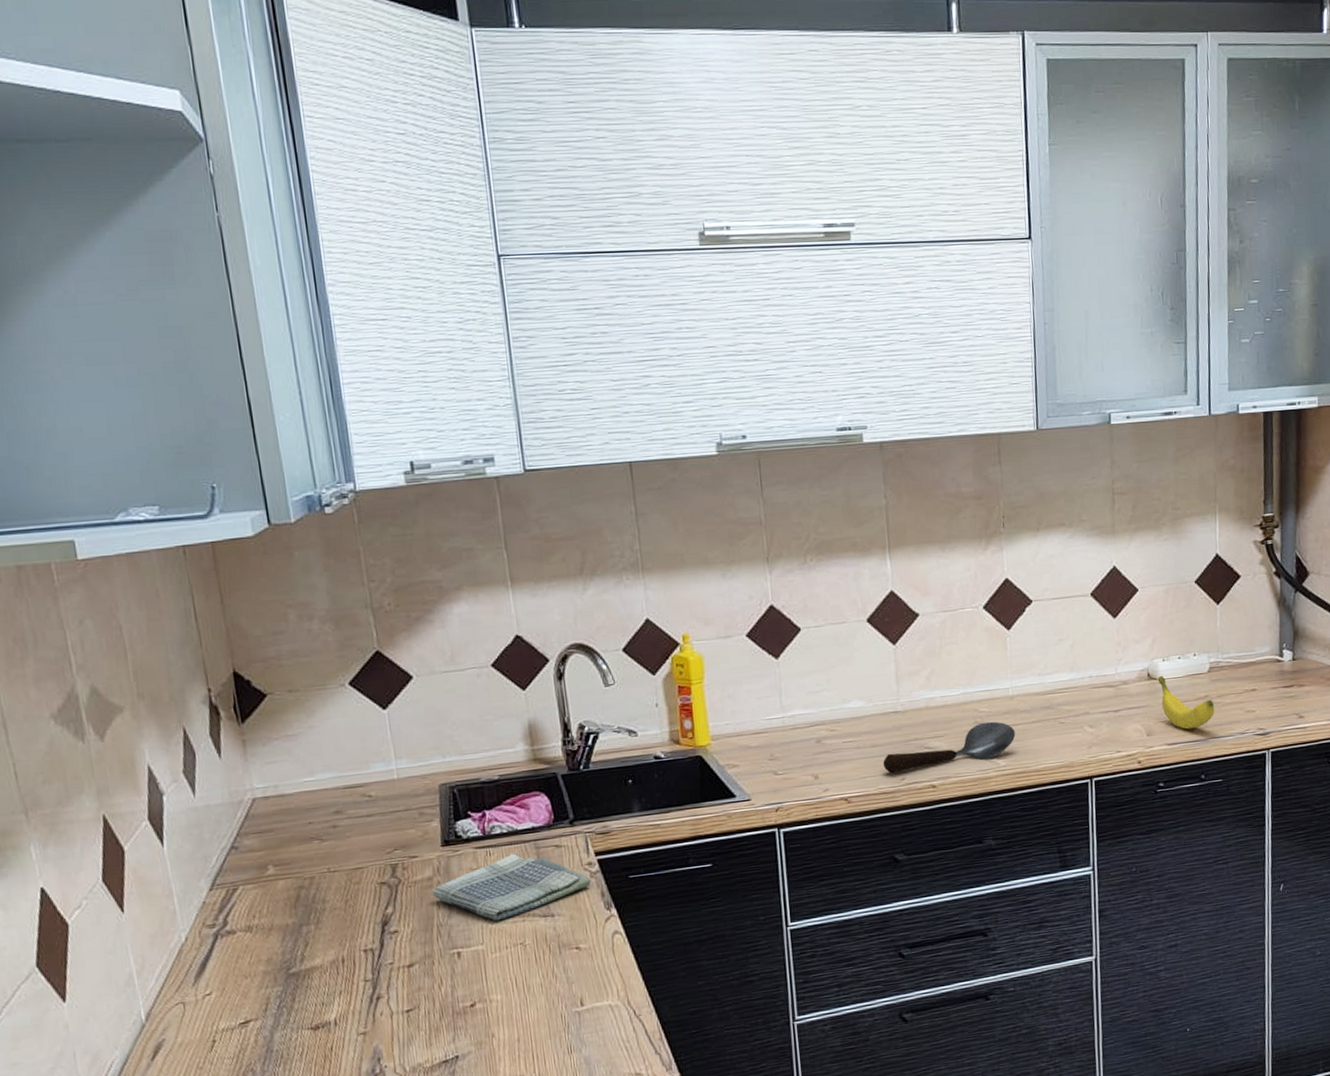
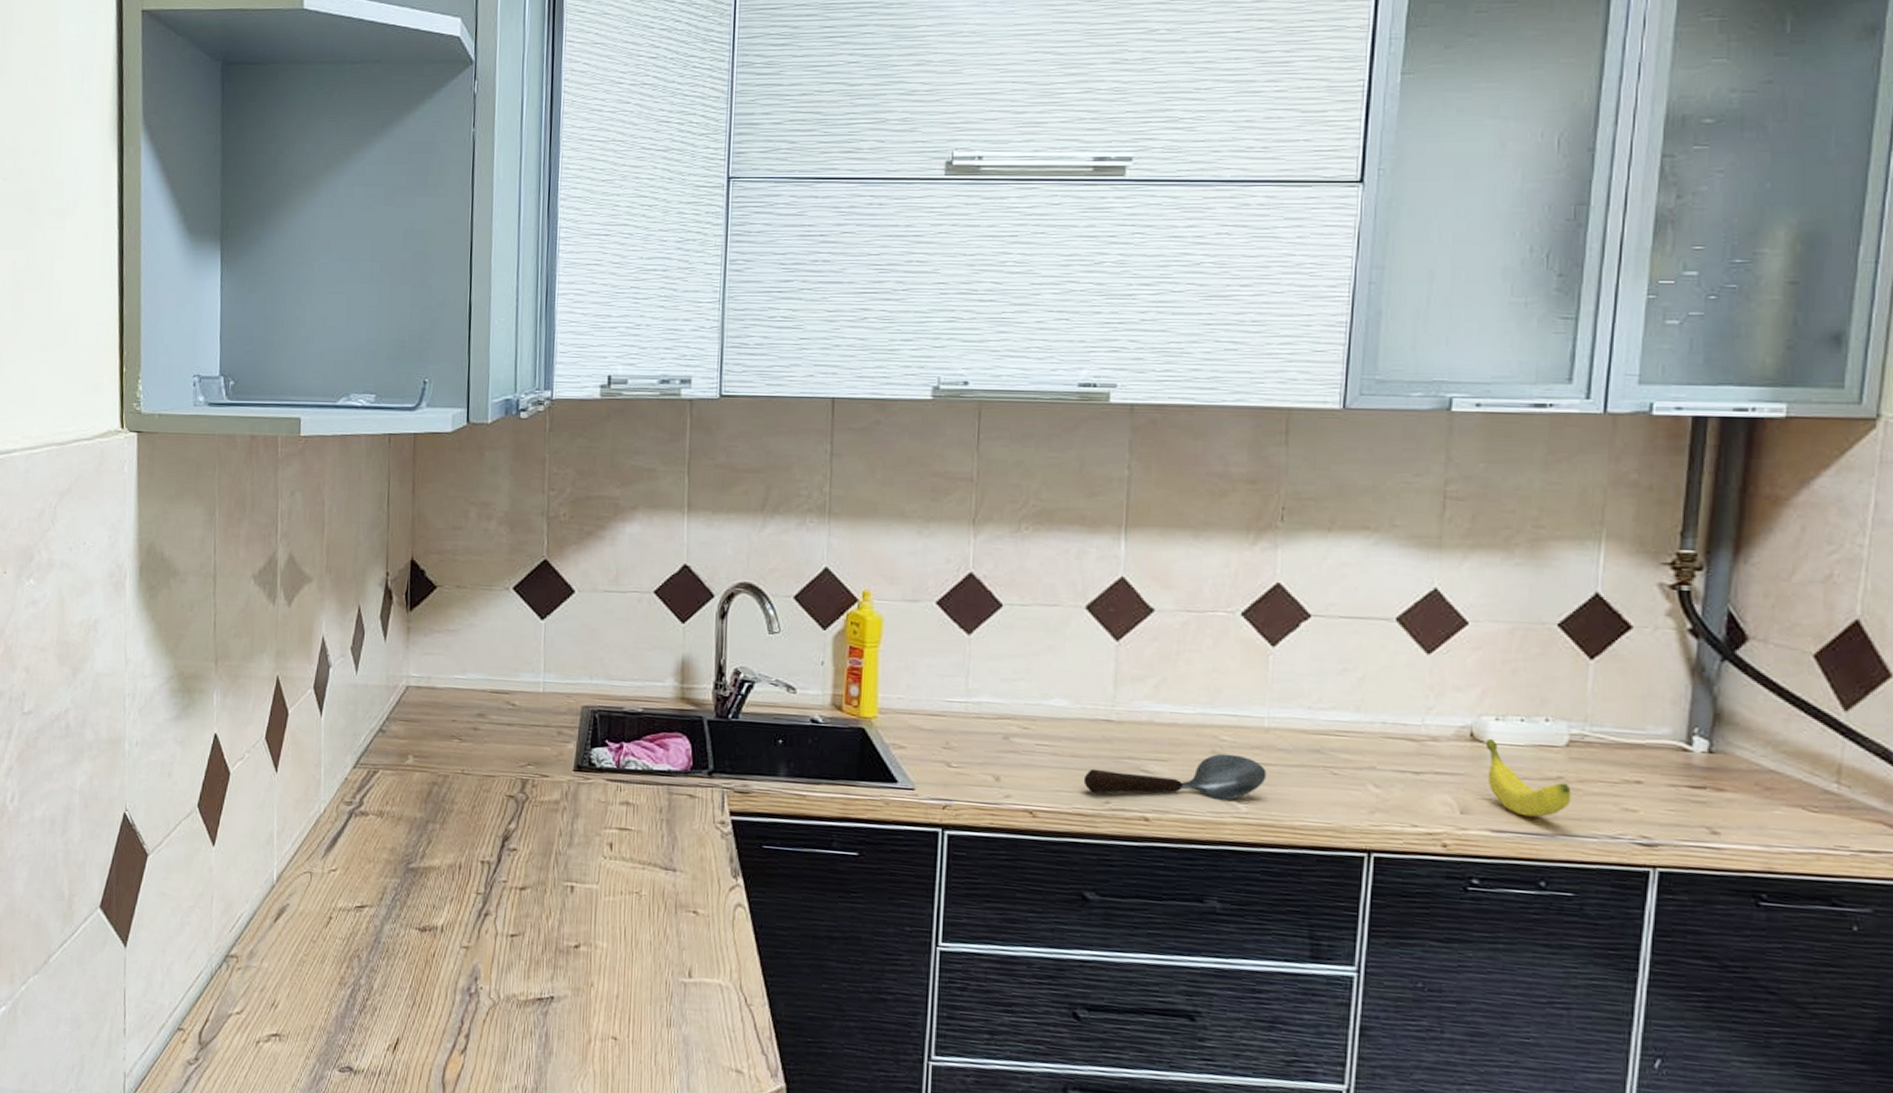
dish towel: present [431,853,591,921] -> none [556,793,721,863]

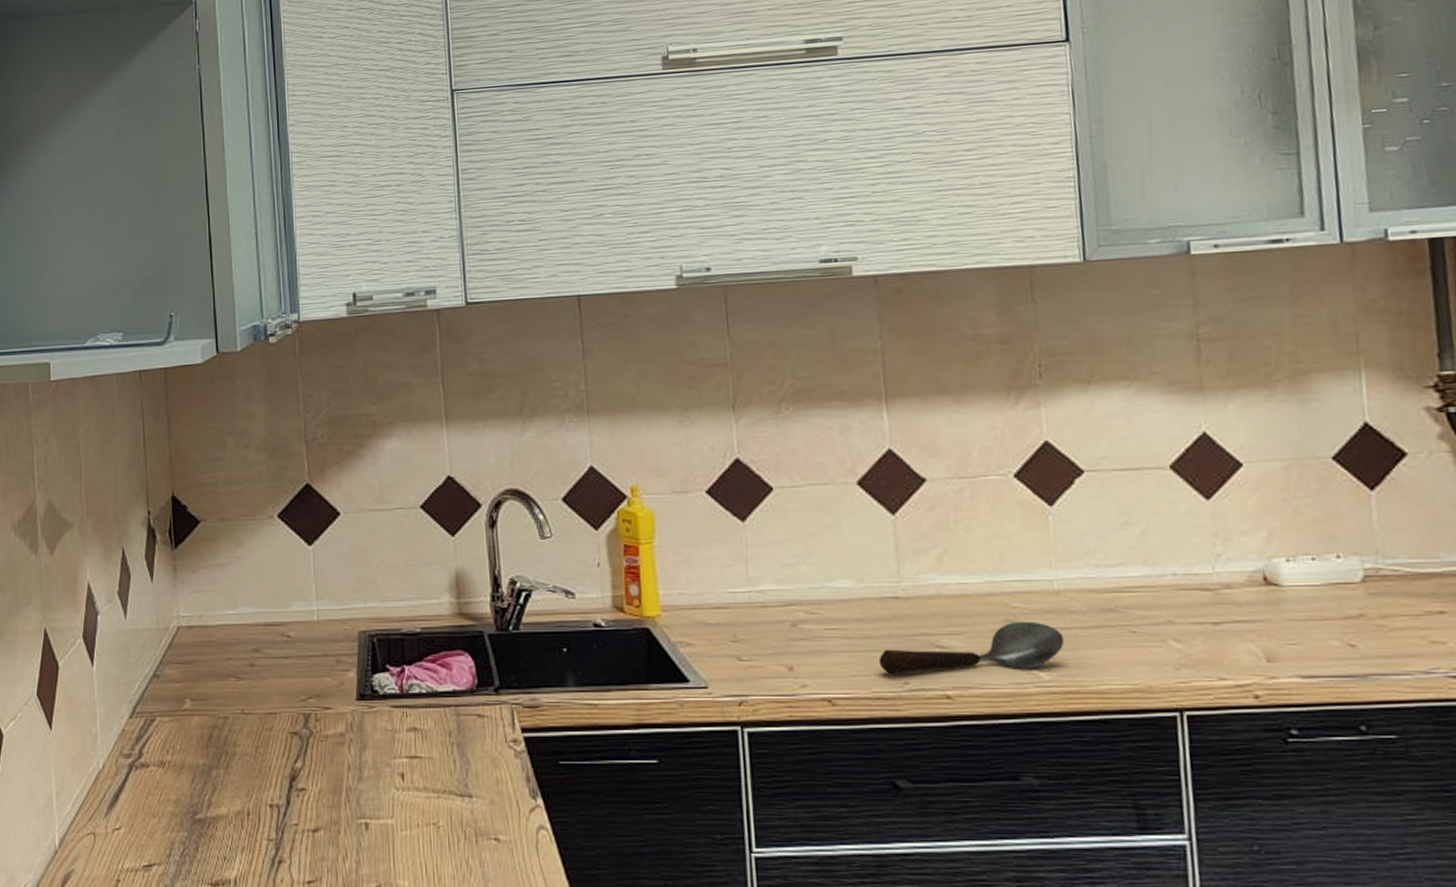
banana: present [1485,739,1572,818] -> none [1279,582,1377,659]

